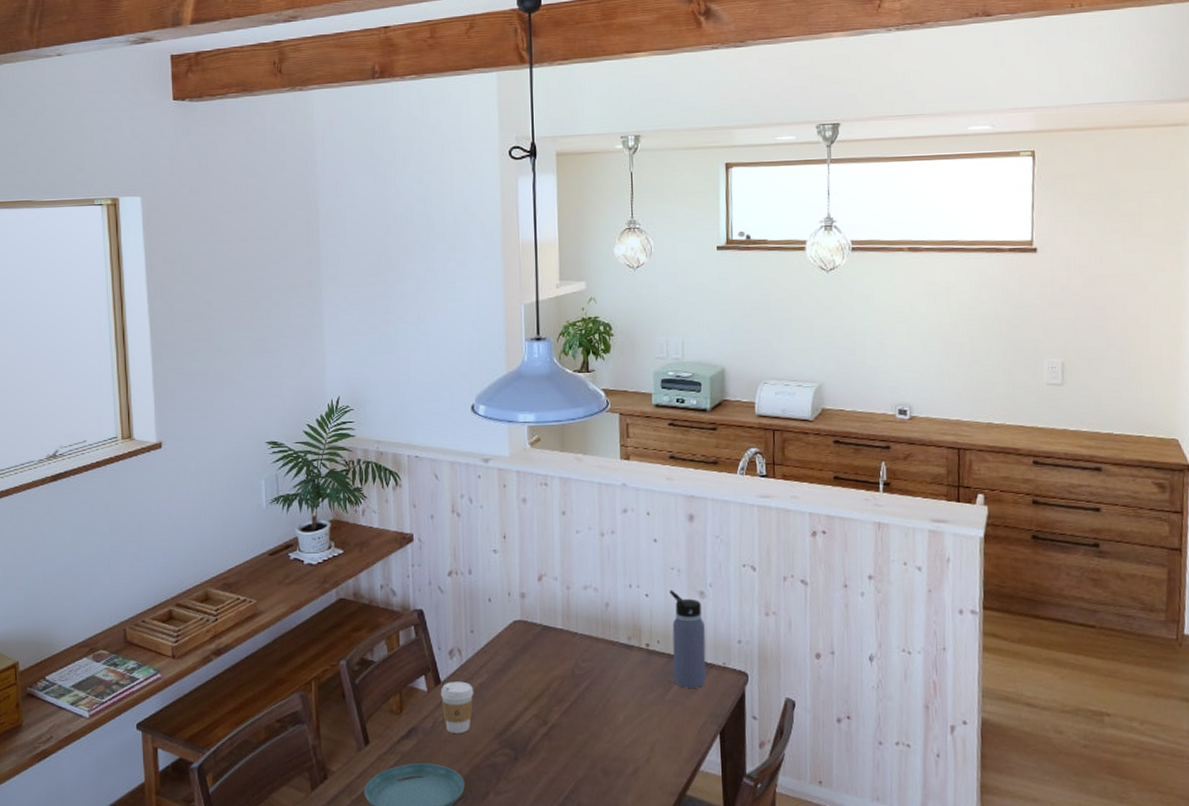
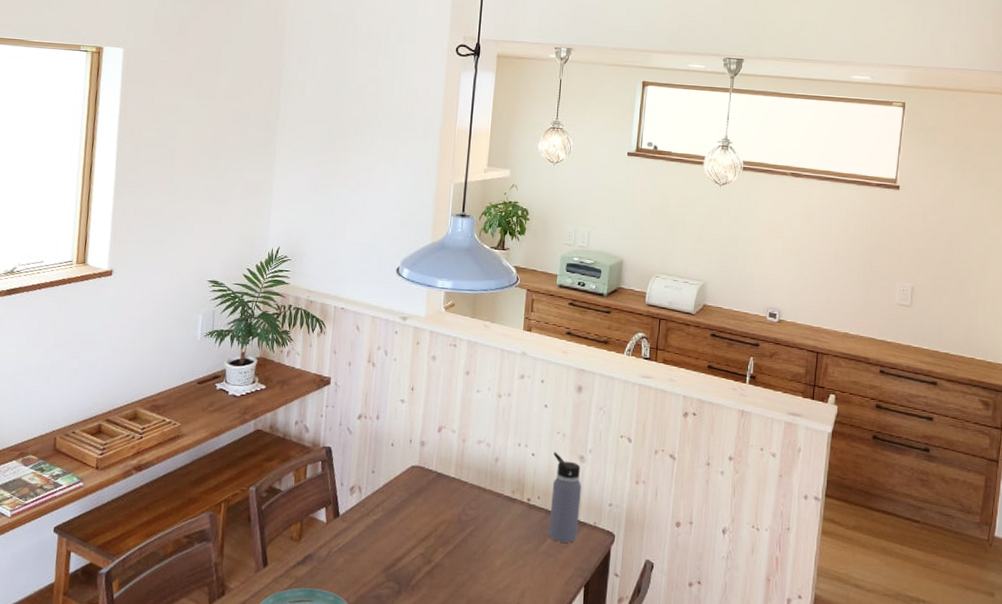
coffee cup: present [440,681,474,733] -> none [337,516,369,564]

